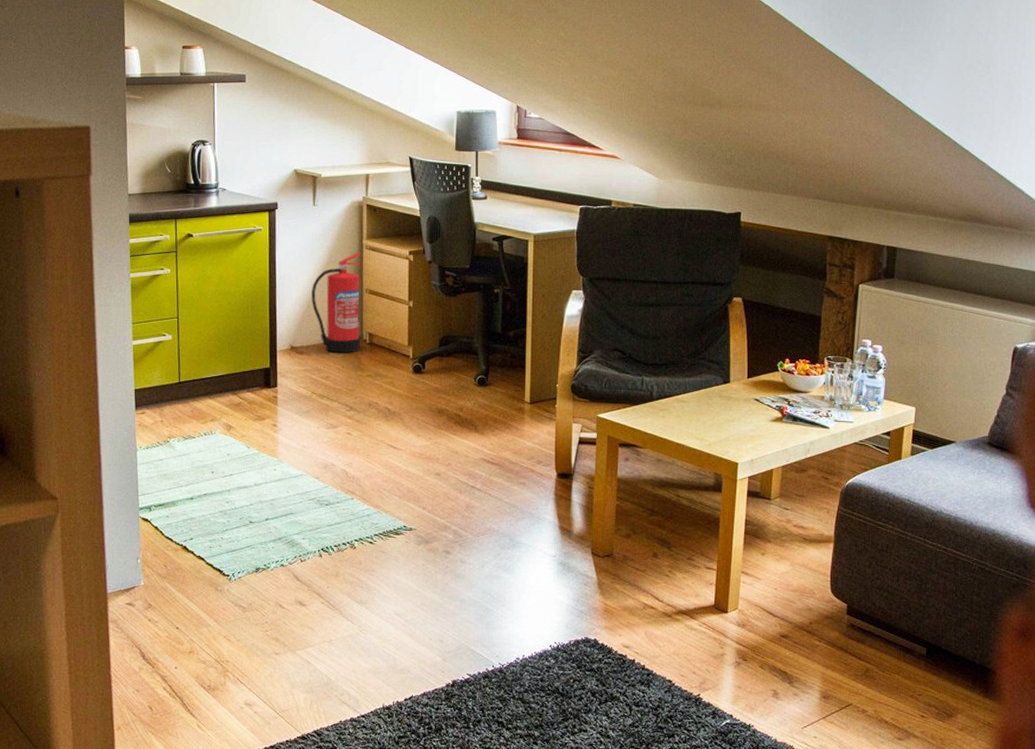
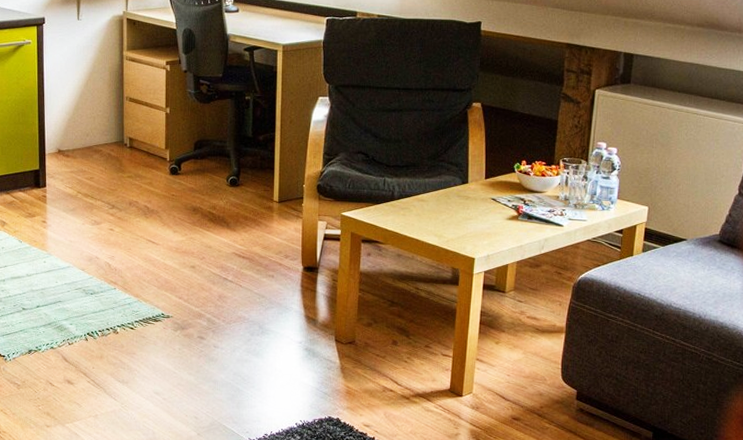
fire extinguisher: present [311,253,361,353] -> none [76,63,122,156]

